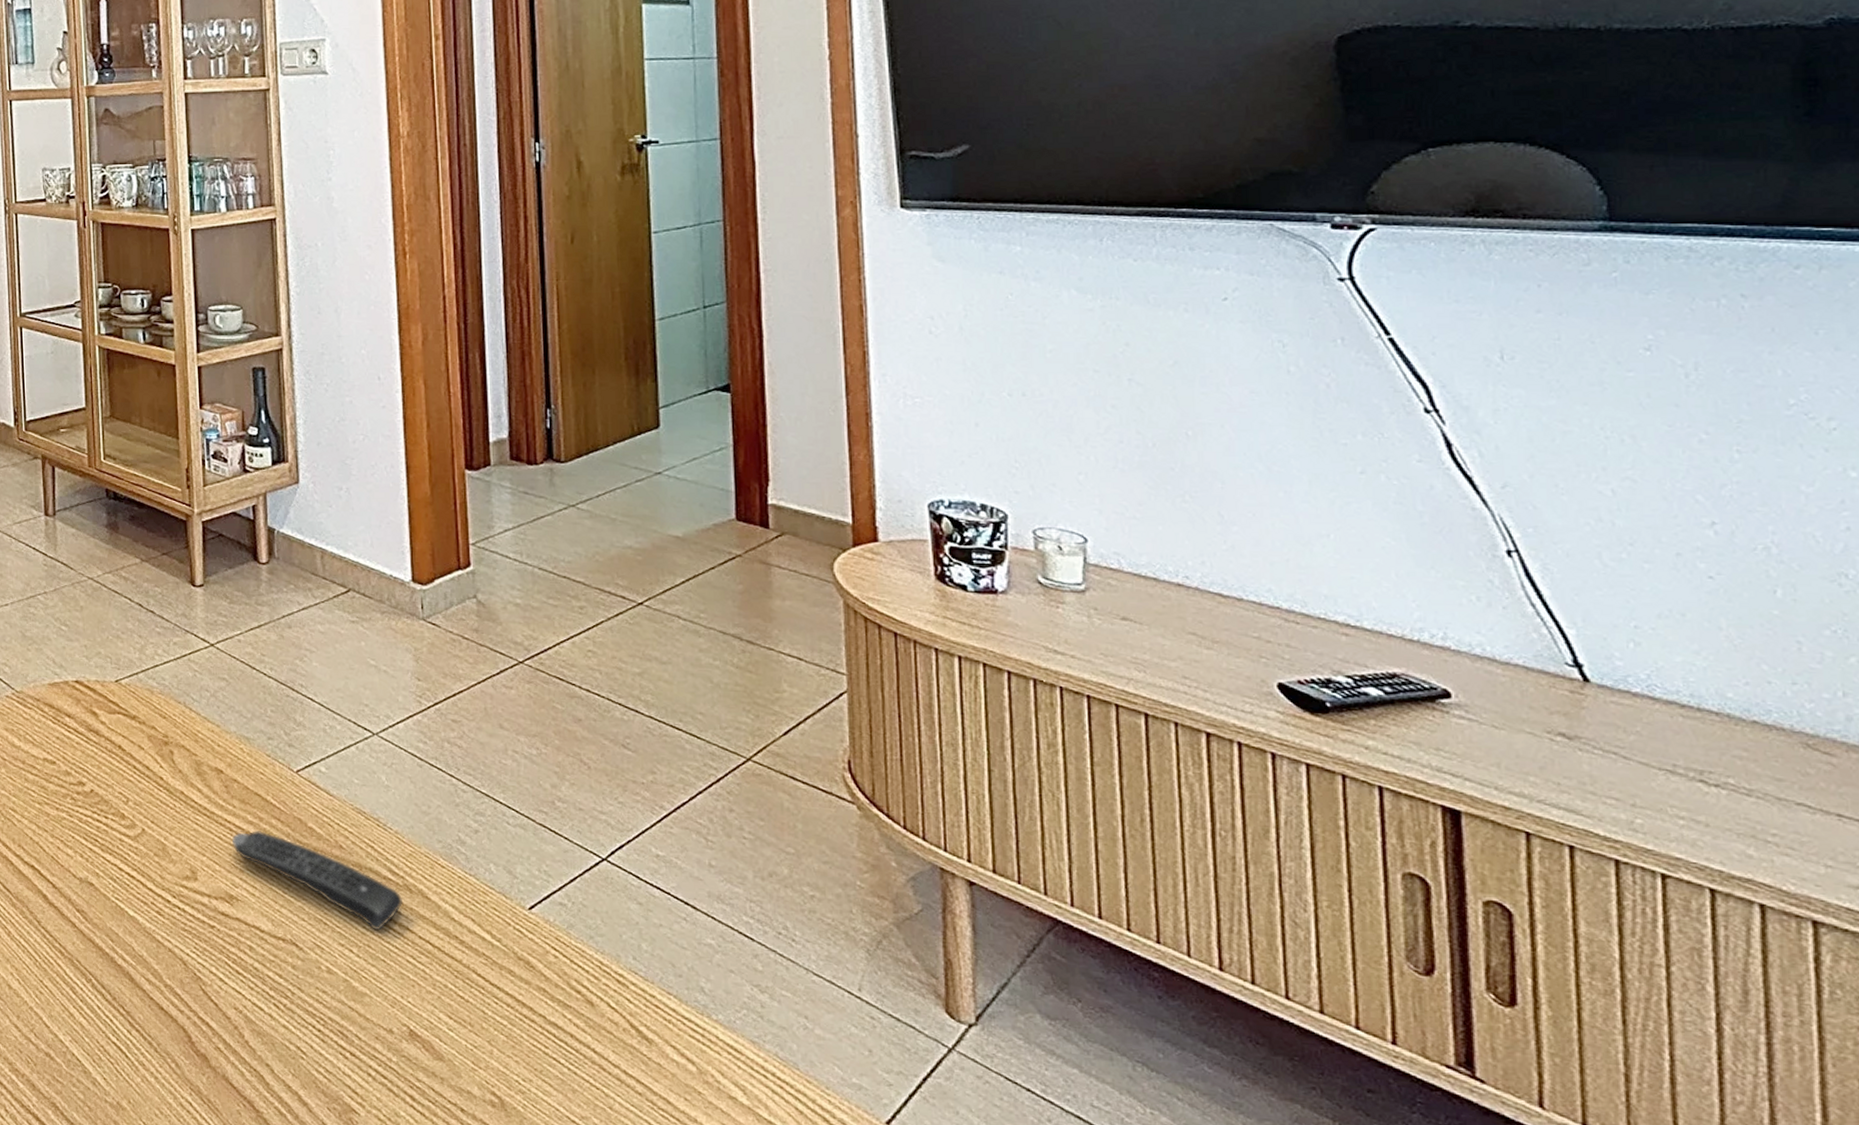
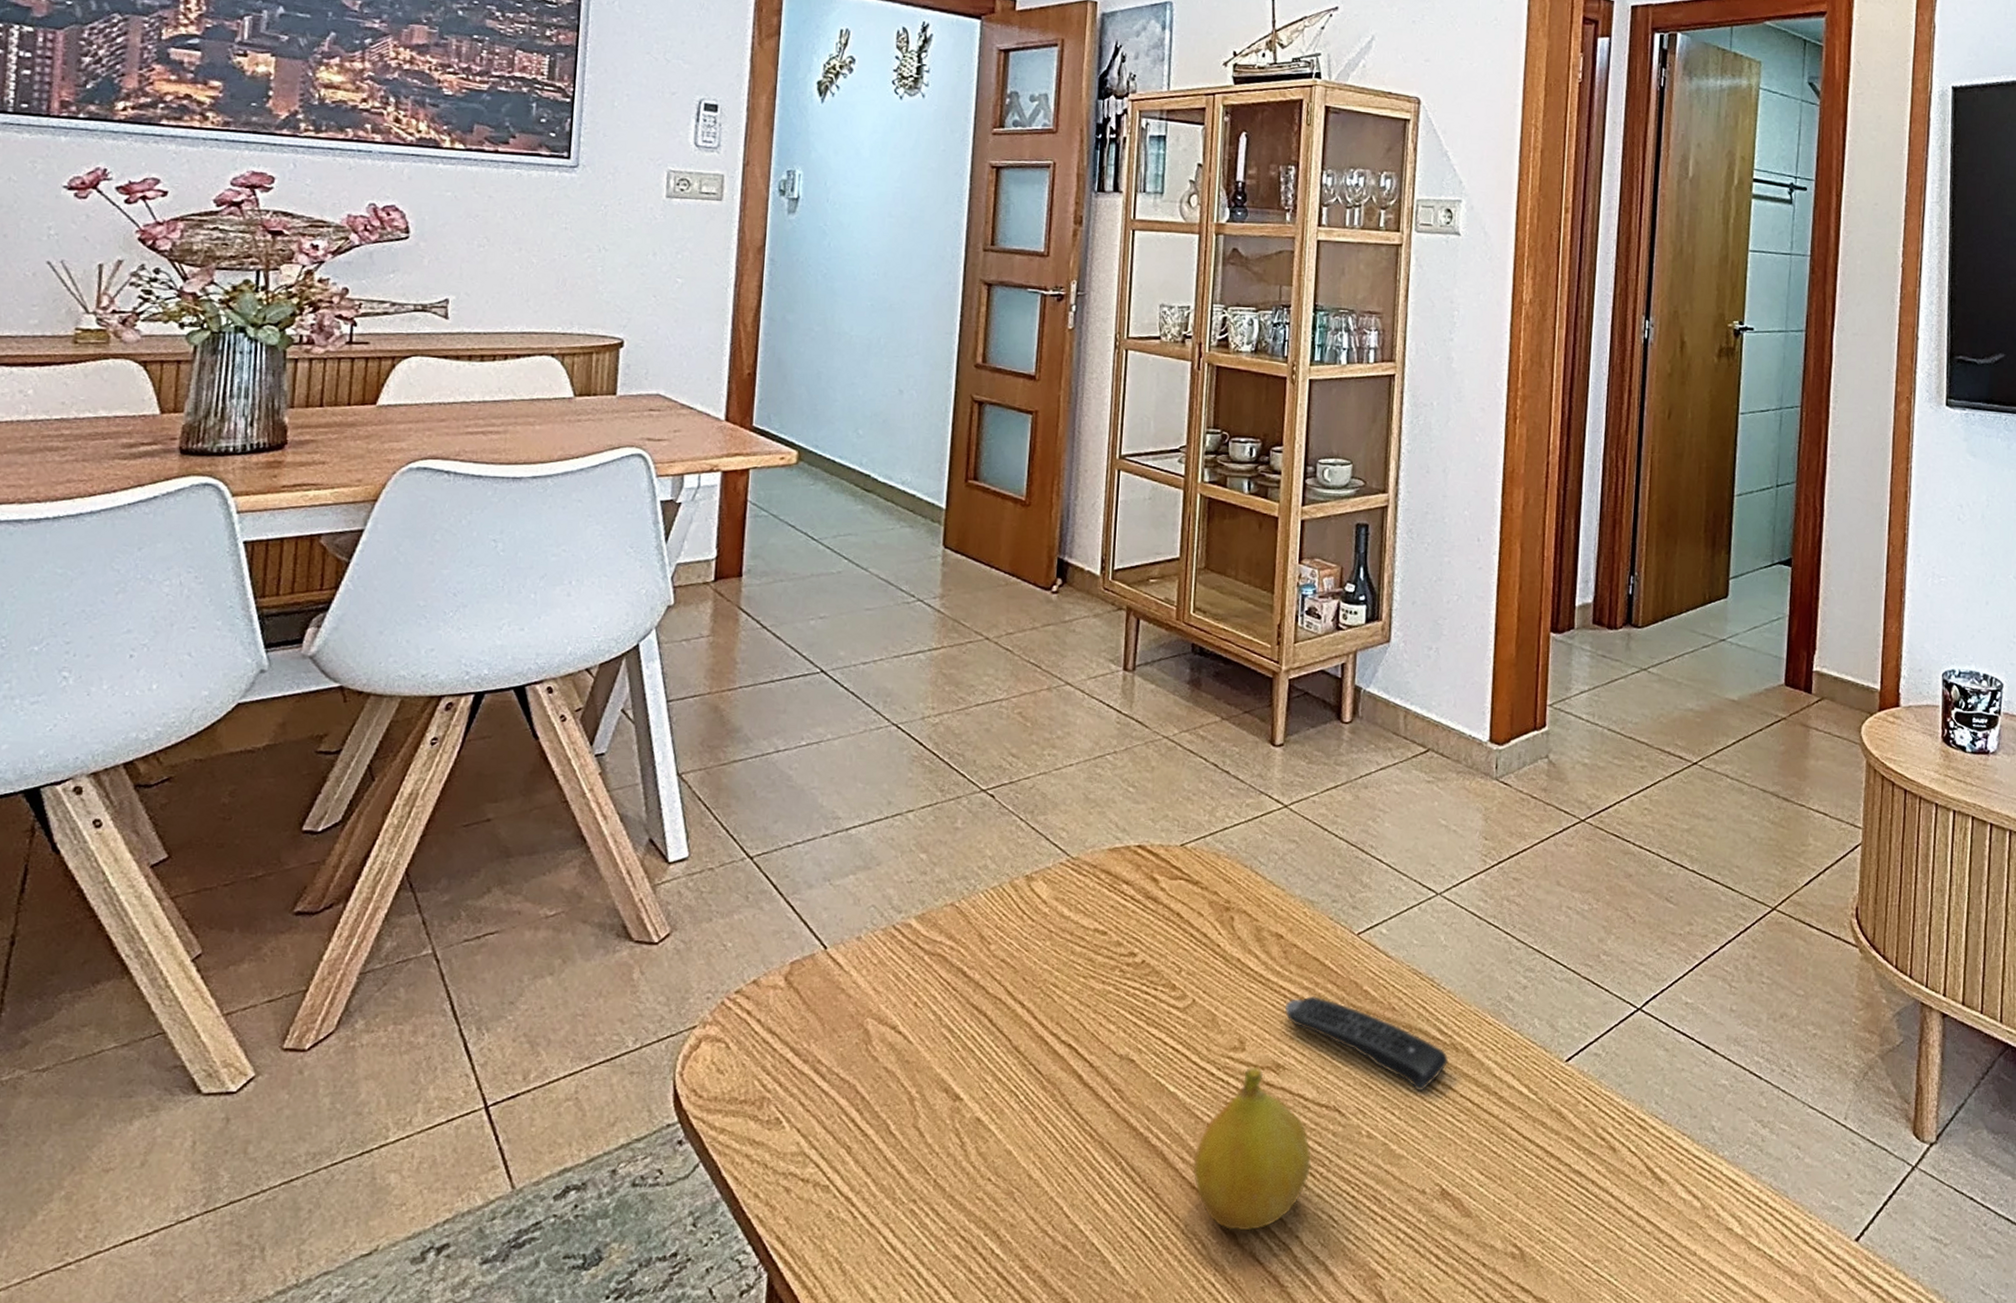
fruit: none [159,896,274,1055] -> present [1192,1066,1311,1231]

